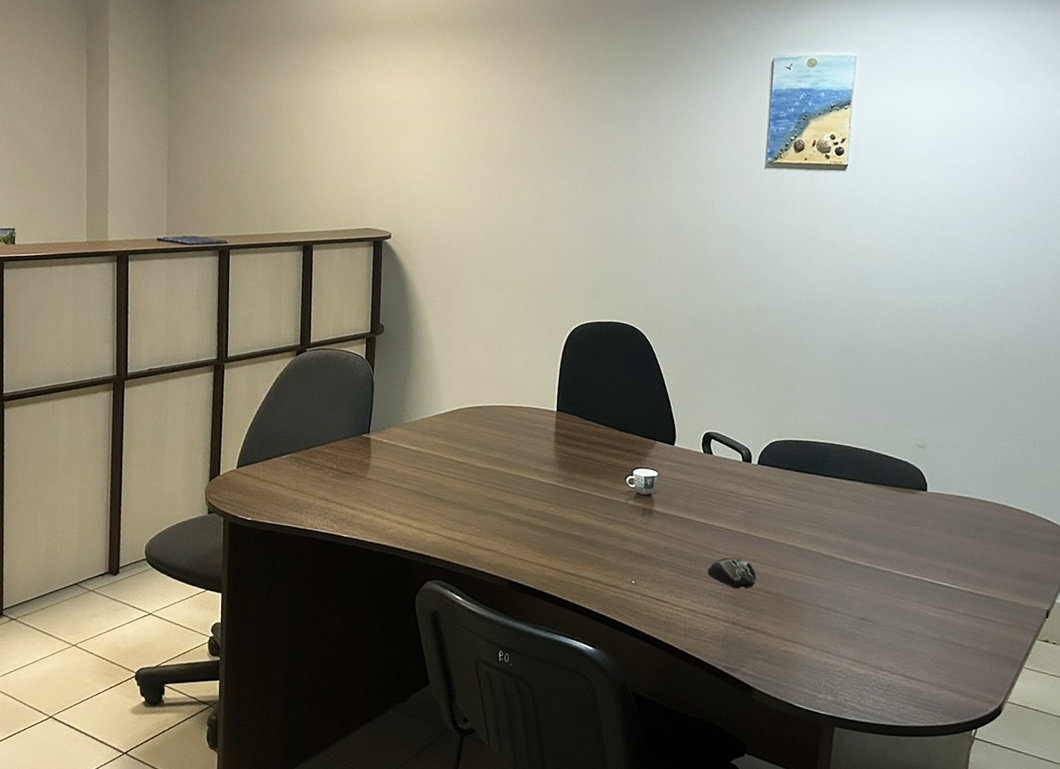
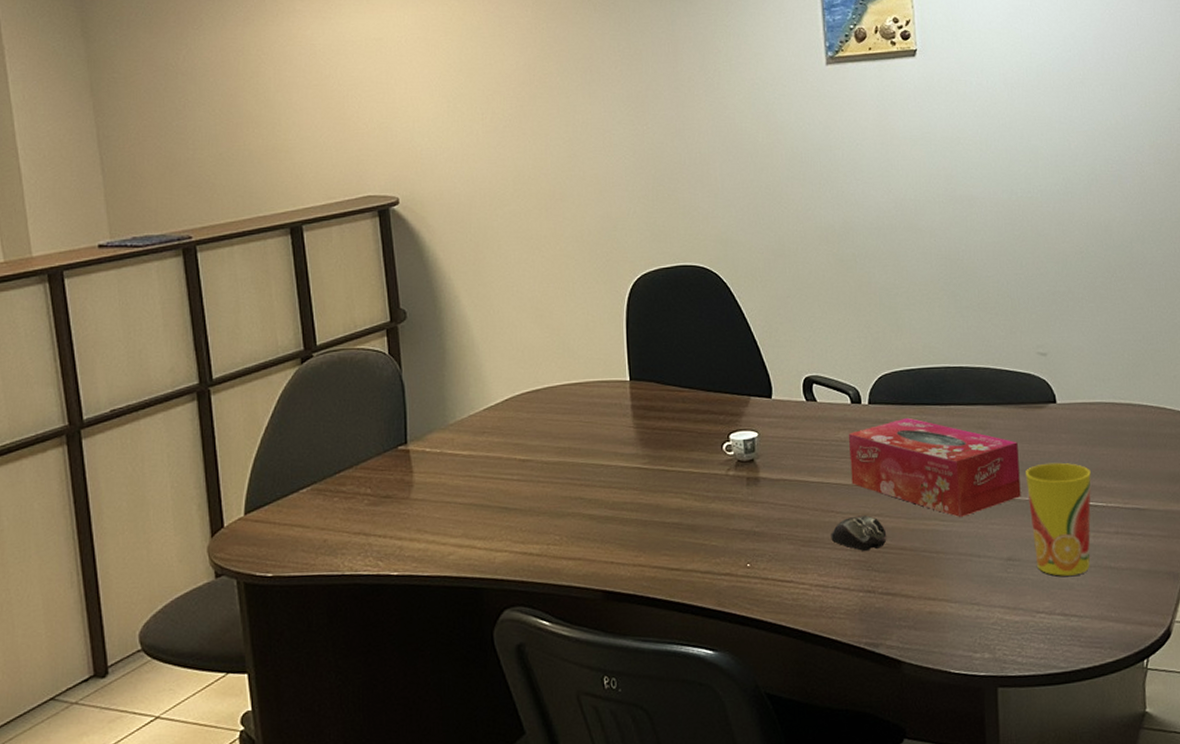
tissue box: none [732,481,886,576] -> present [848,417,1021,518]
cup: none [887,542,949,644] -> present [1025,462,1091,576]

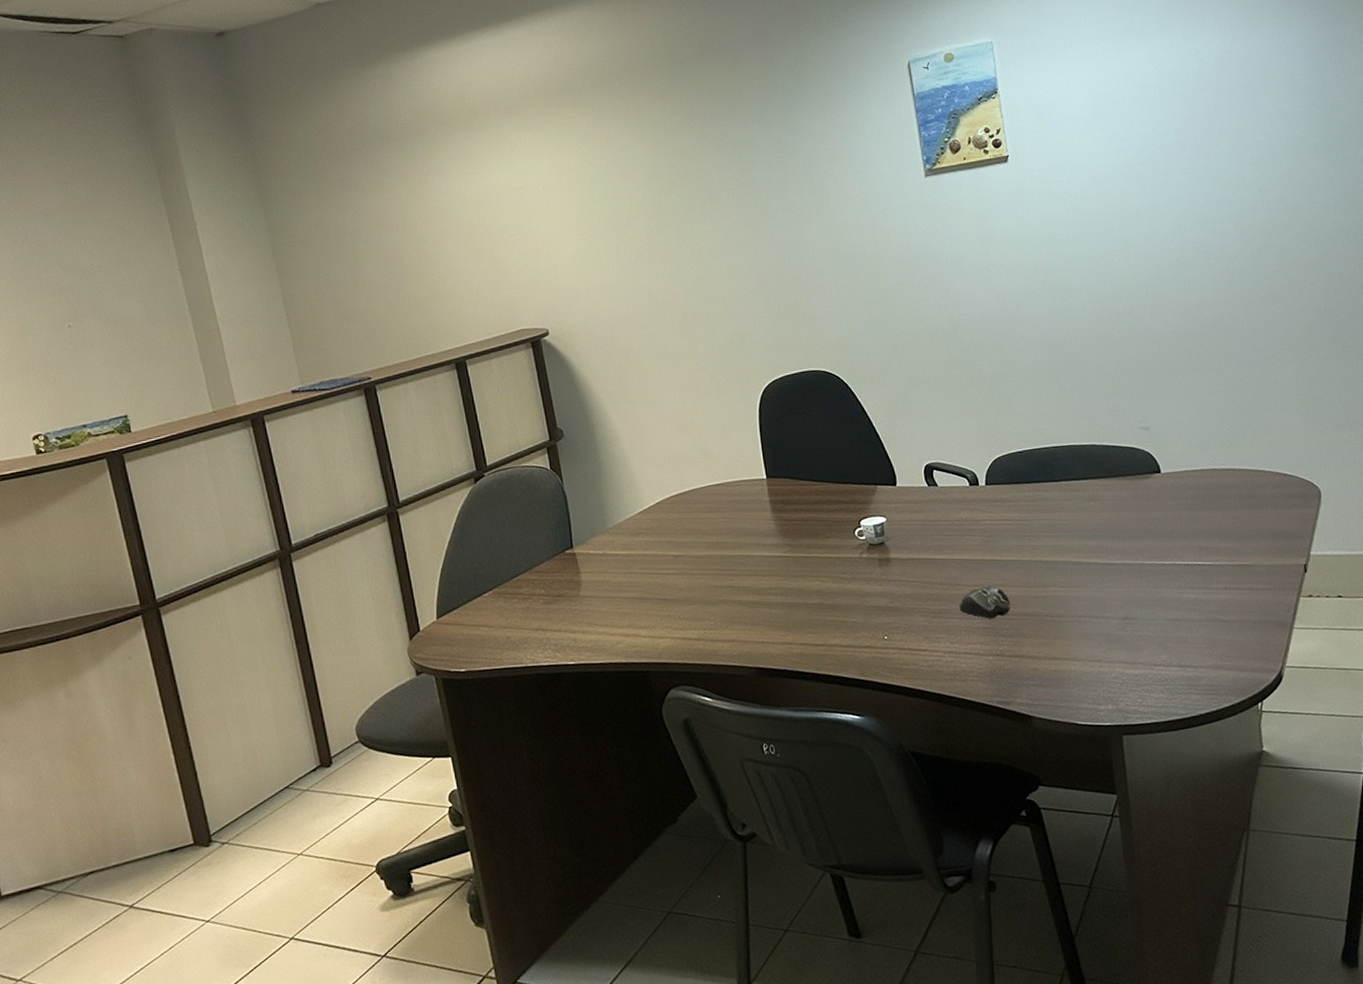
tissue box: present [848,417,1021,518] -> none [968,495,1133,584]
cup: present [1025,462,1091,576] -> none [1135,527,1202,631]

